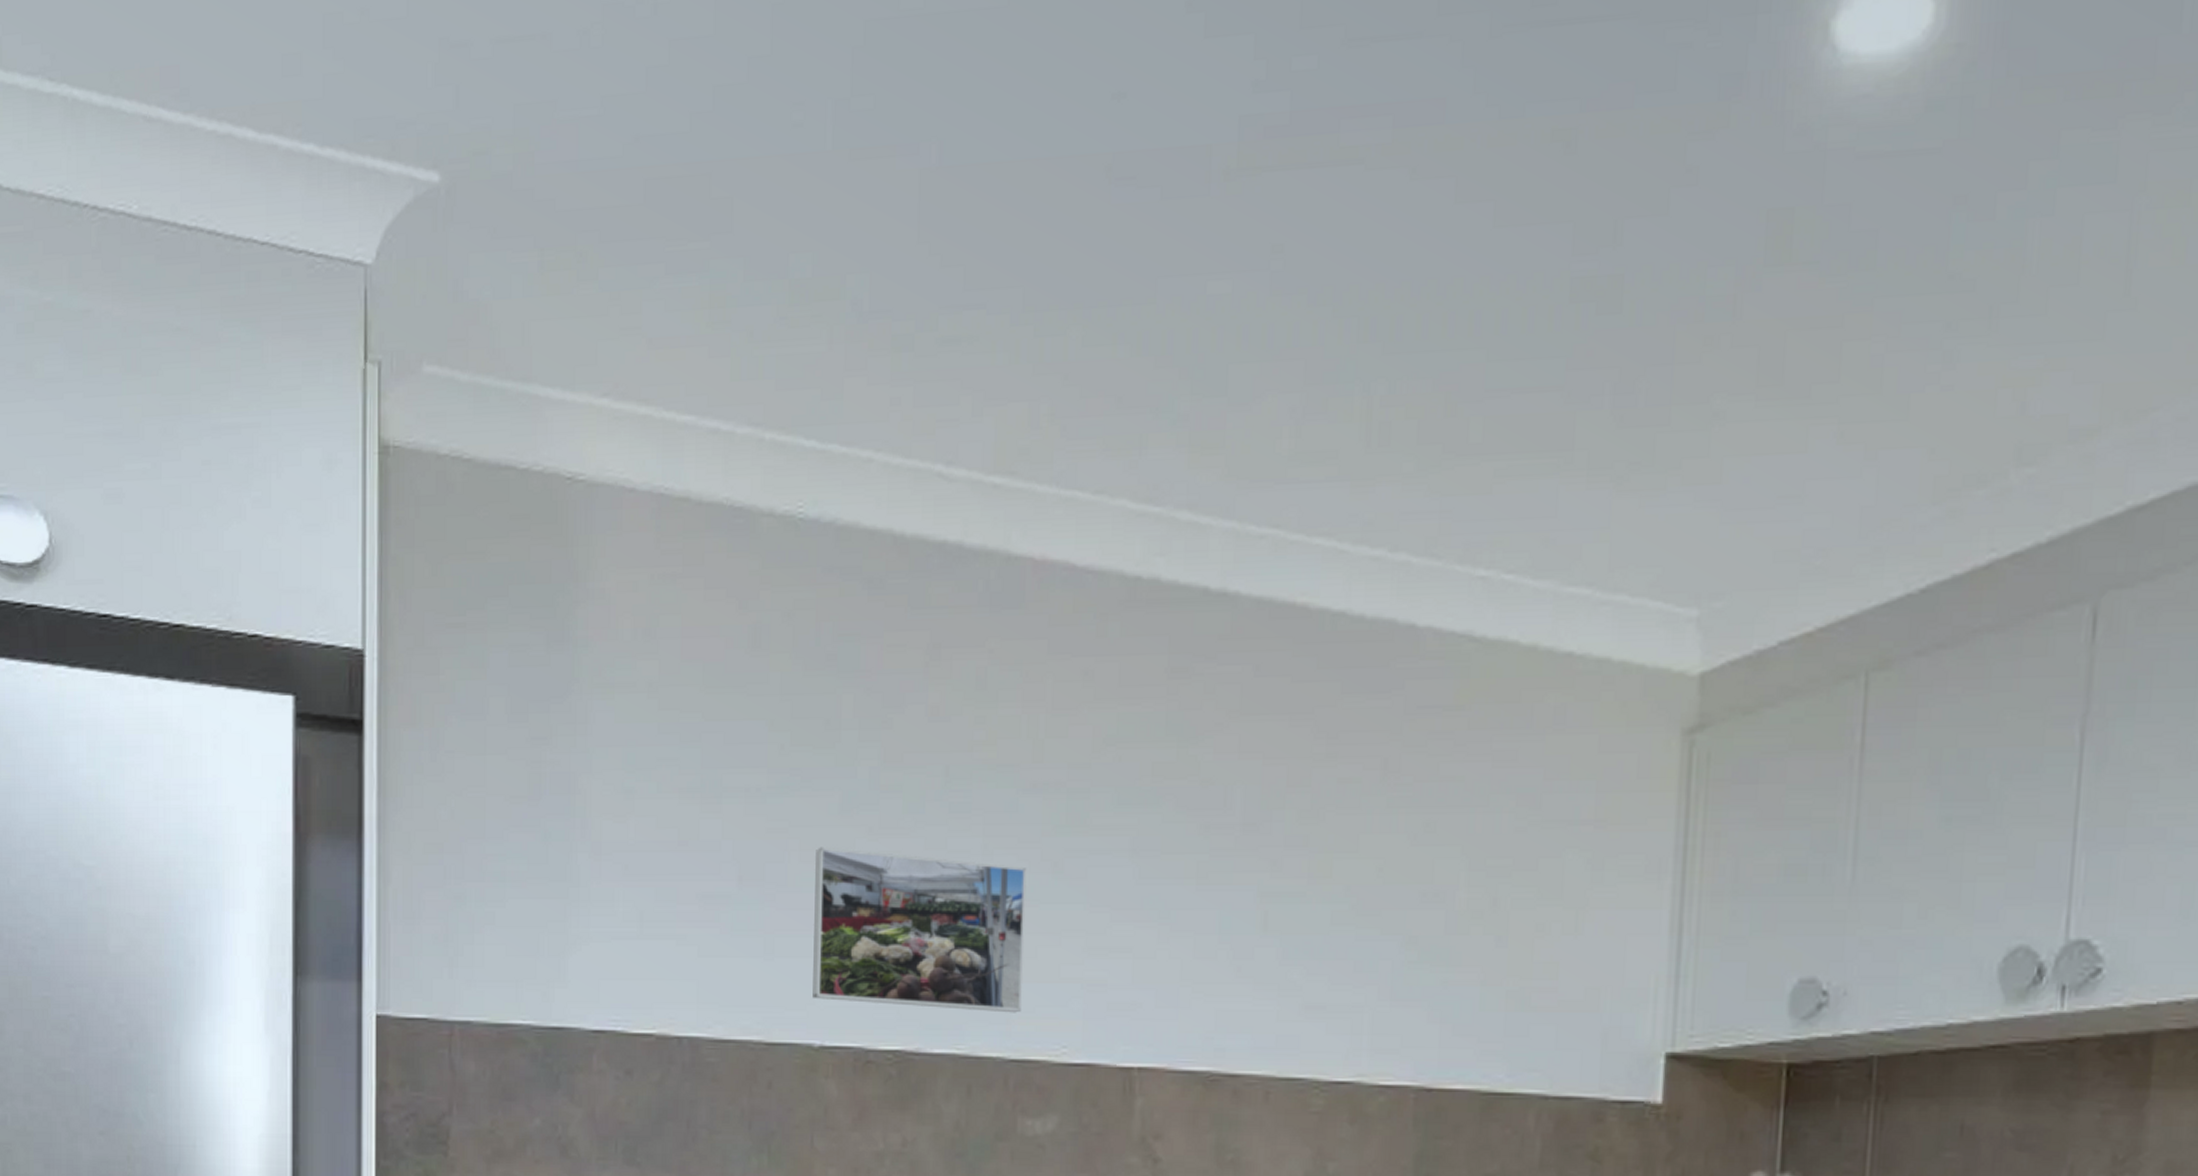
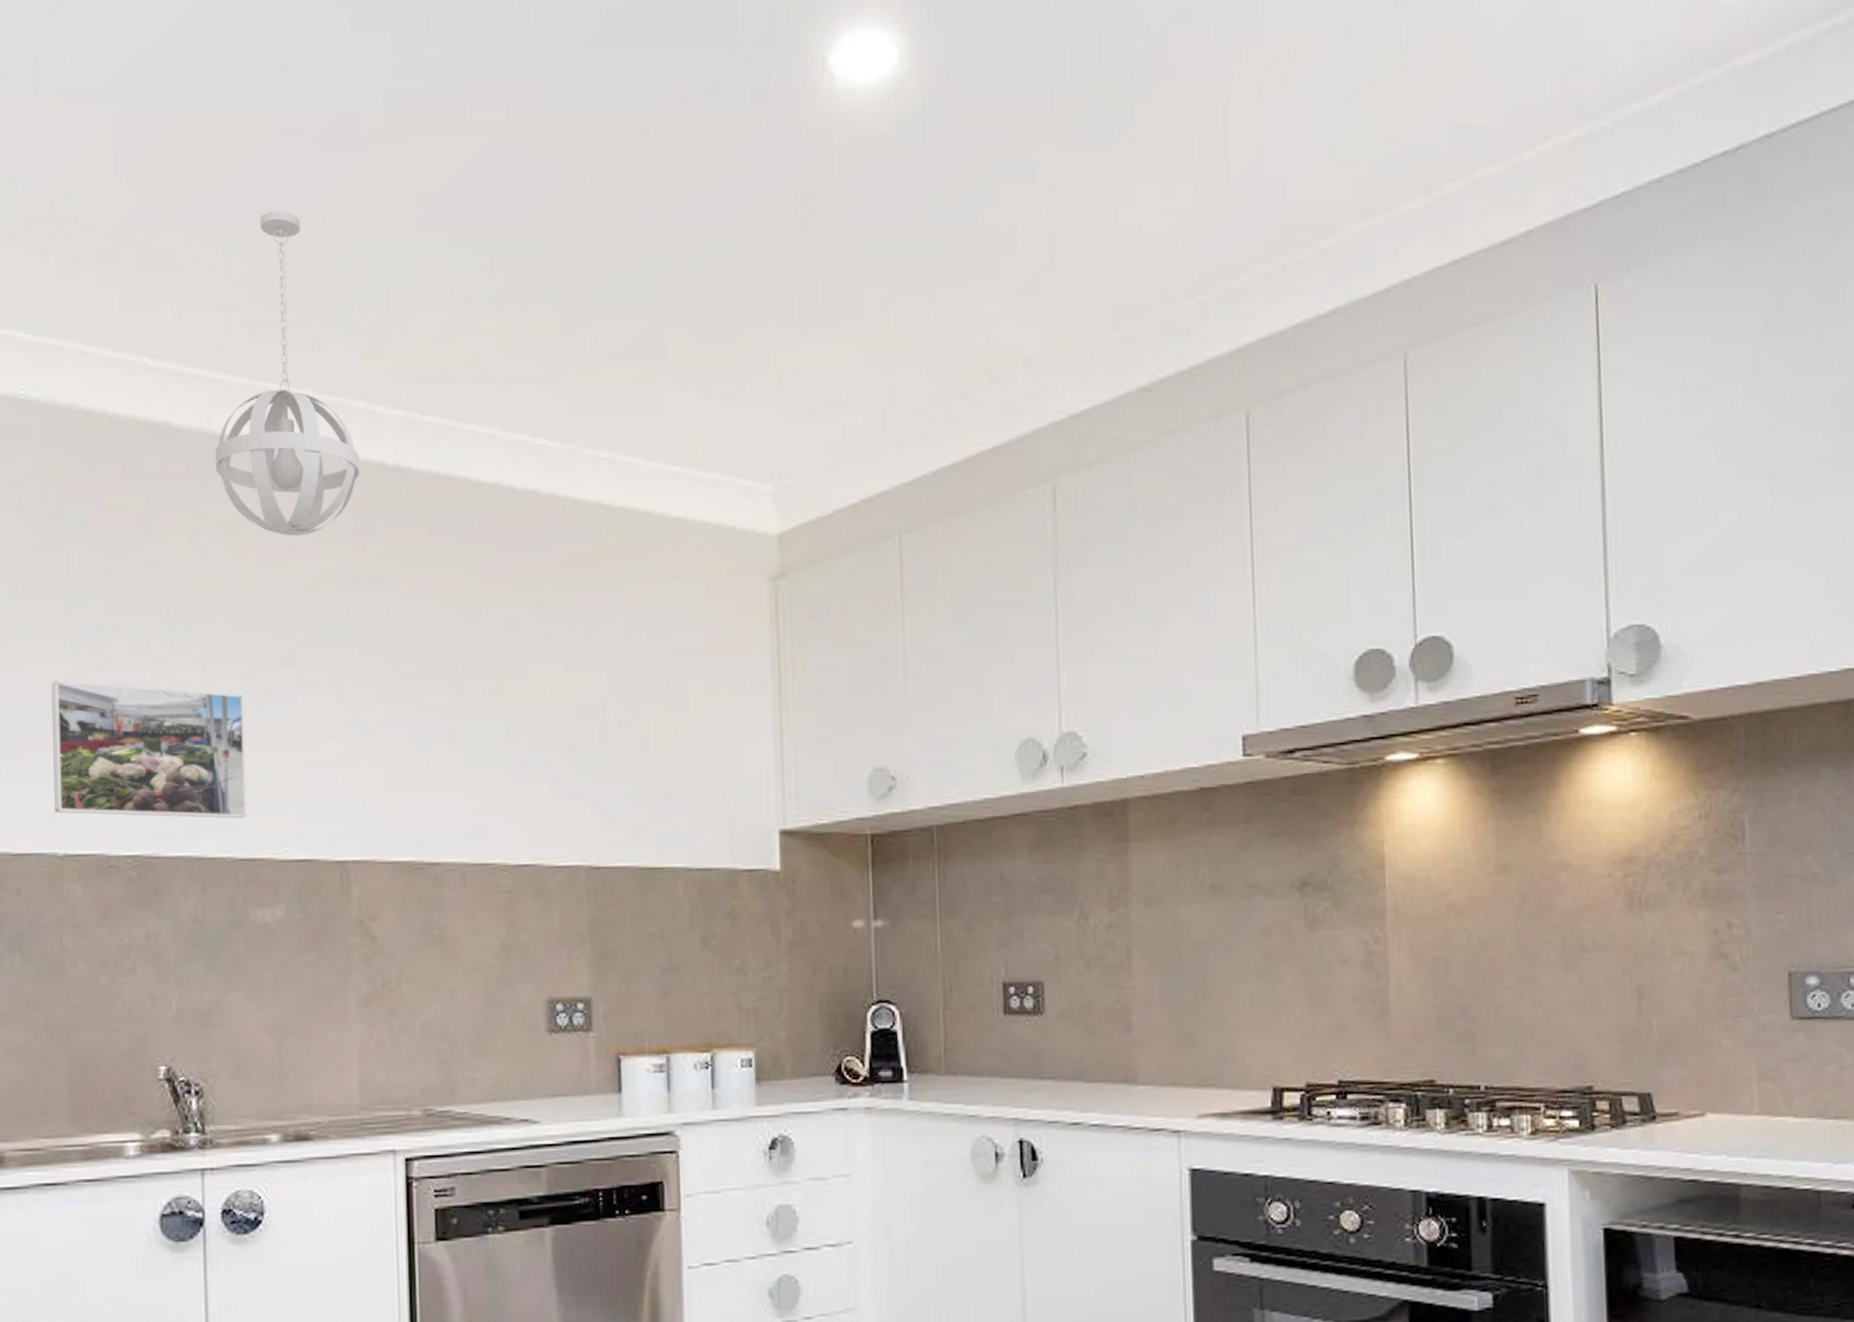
pendant light: none [1010,275,1179,679] -> present [215,211,360,536]

